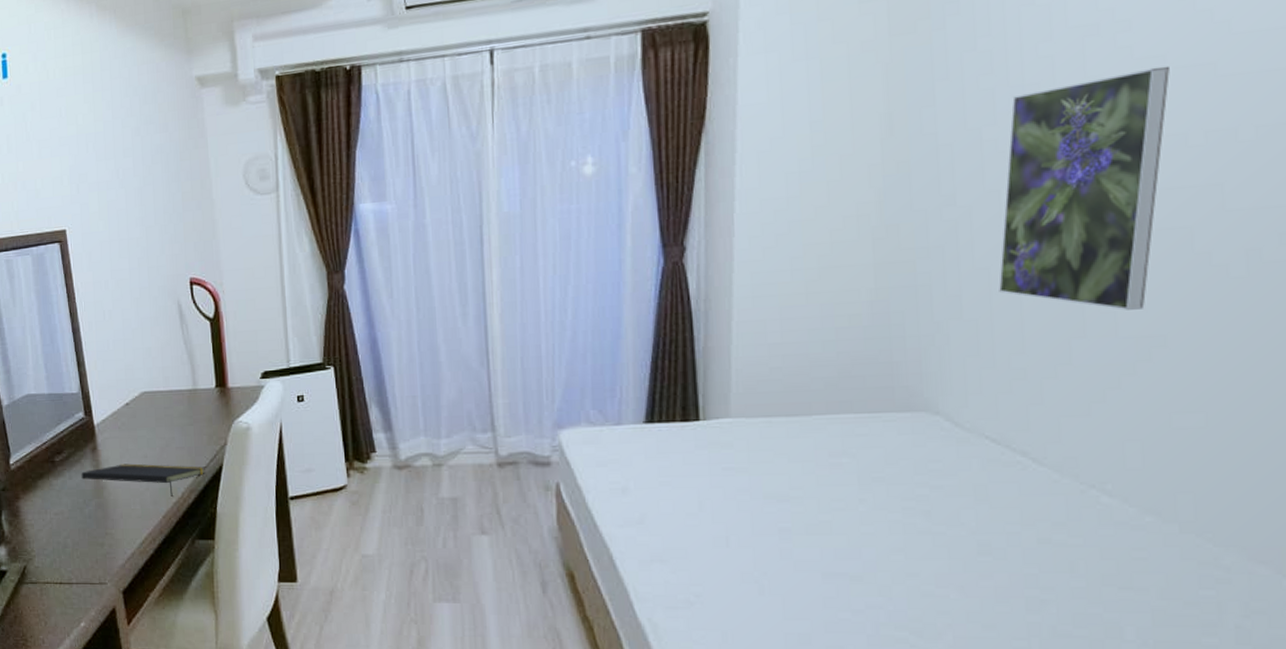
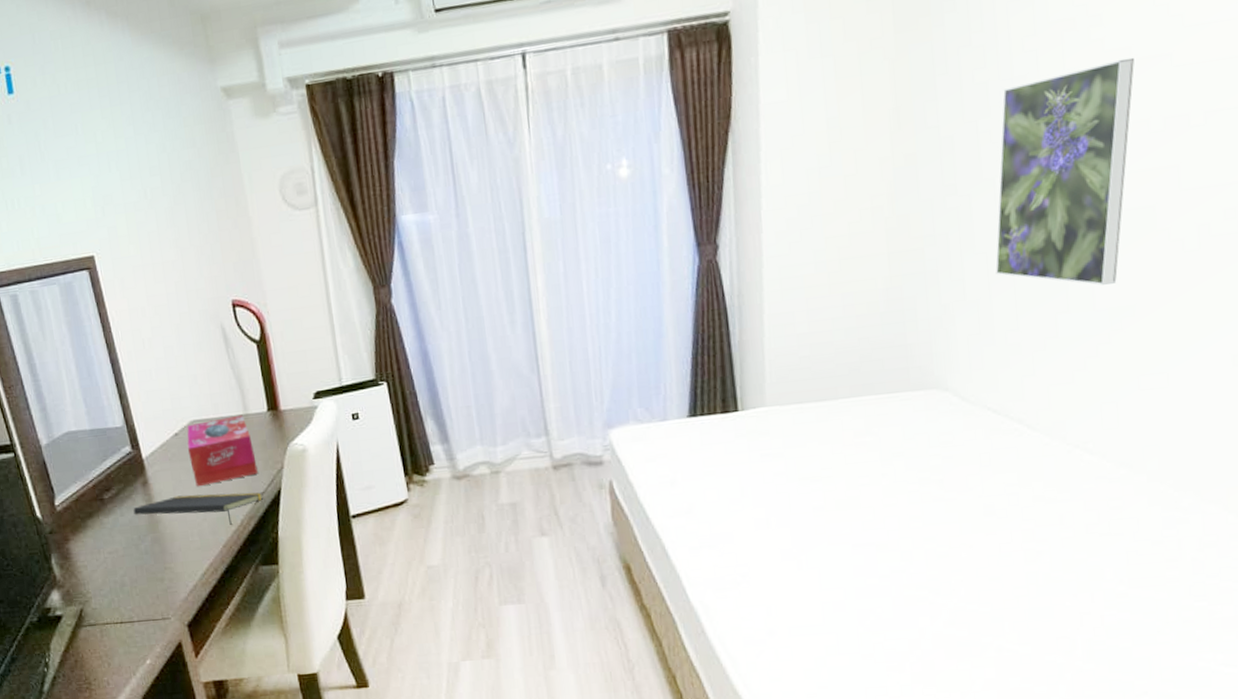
tissue box: none [136,389,202,457] -> present [187,414,258,487]

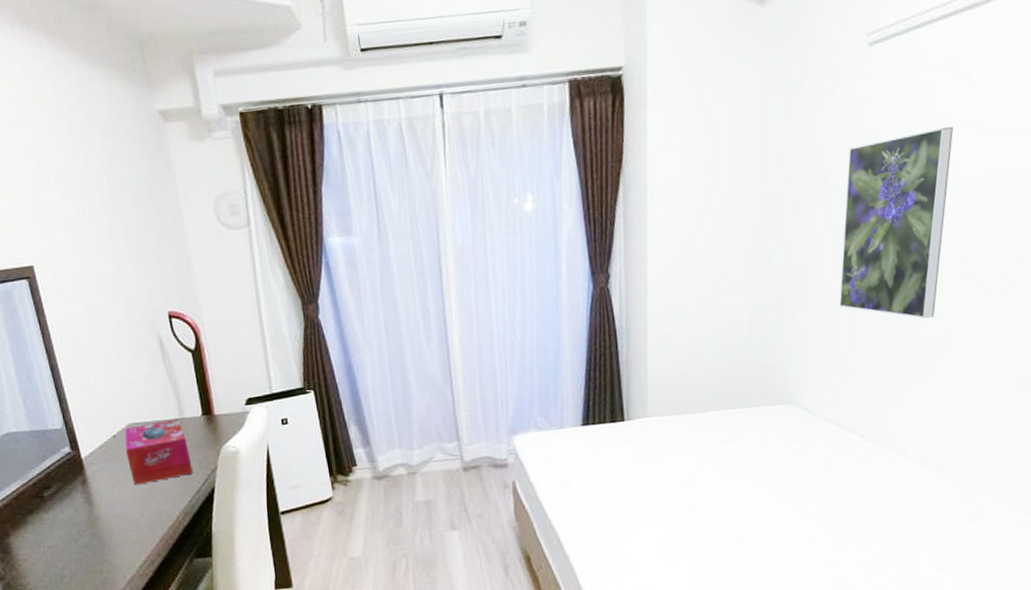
notepad: present [133,492,264,525] -> none [72,490,198,521]

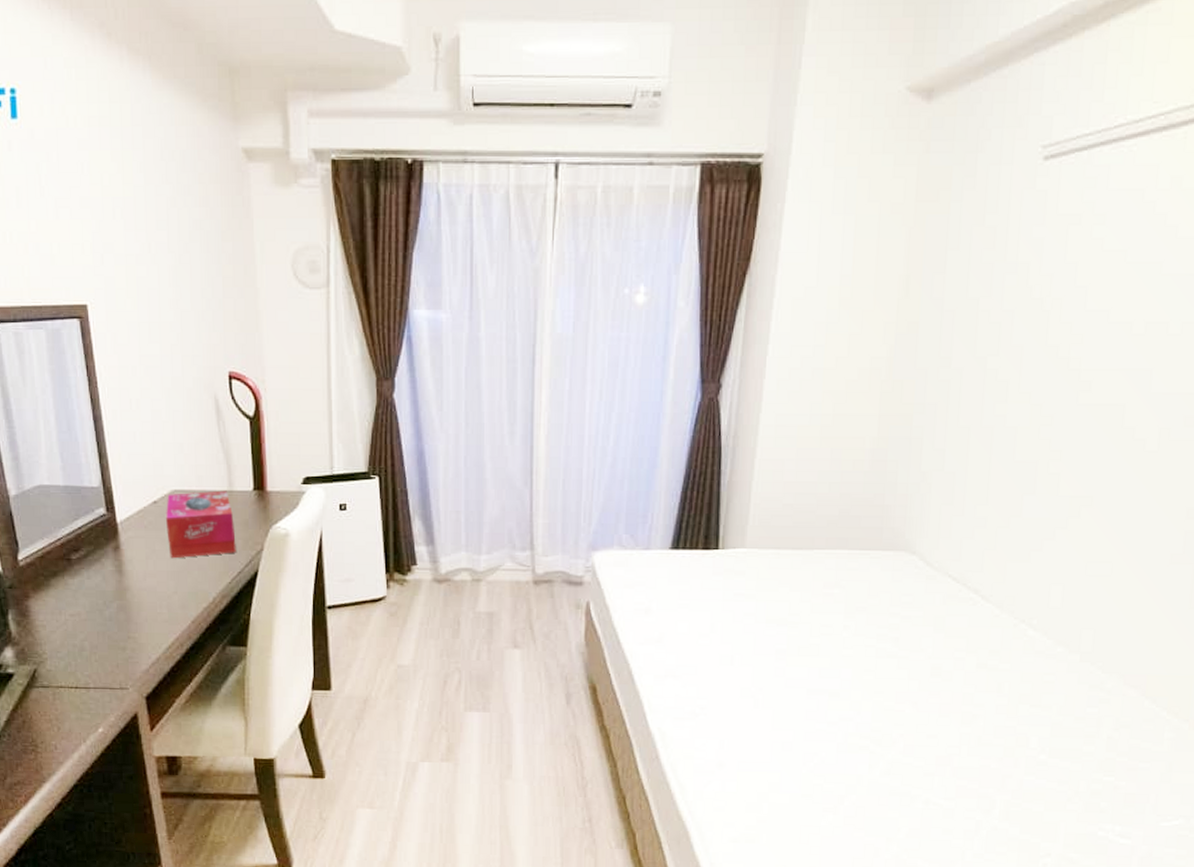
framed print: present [839,126,953,319] -> none [975,260,1128,473]

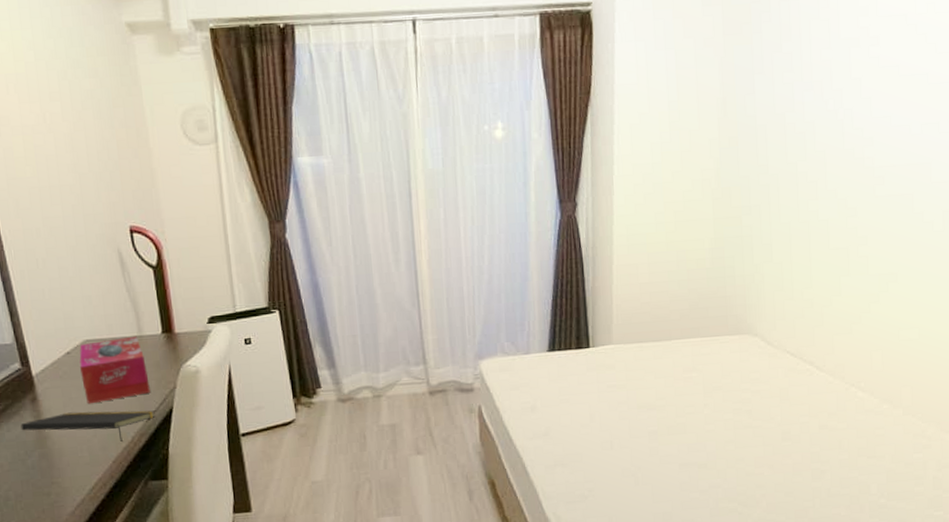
notepad: none [101,565,239,601] -> present [20,410,156,442]

